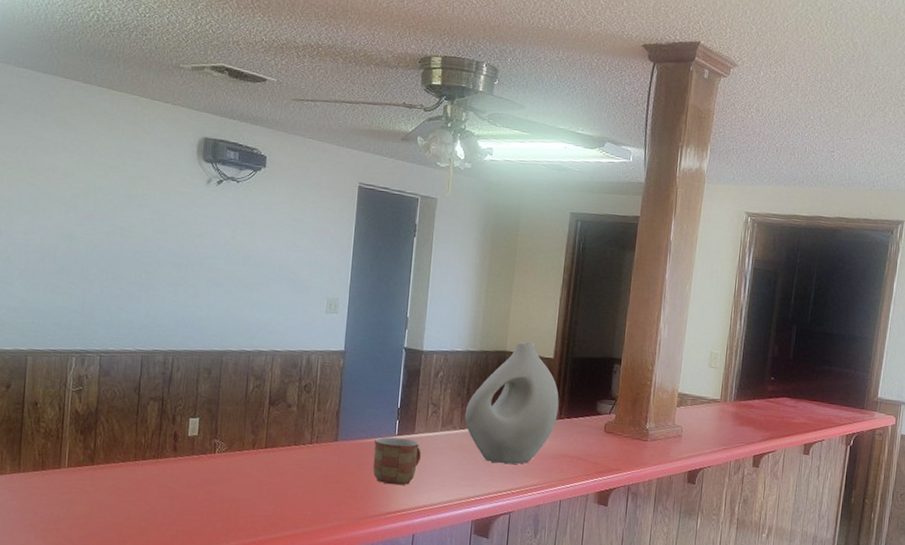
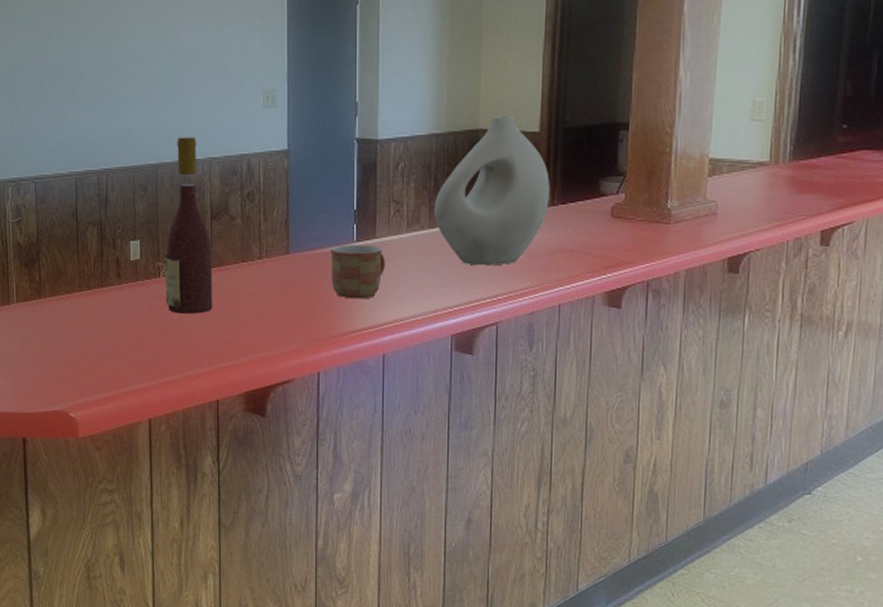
wine bottle: none [218,329,268,489] -> present [164,137,213,314]

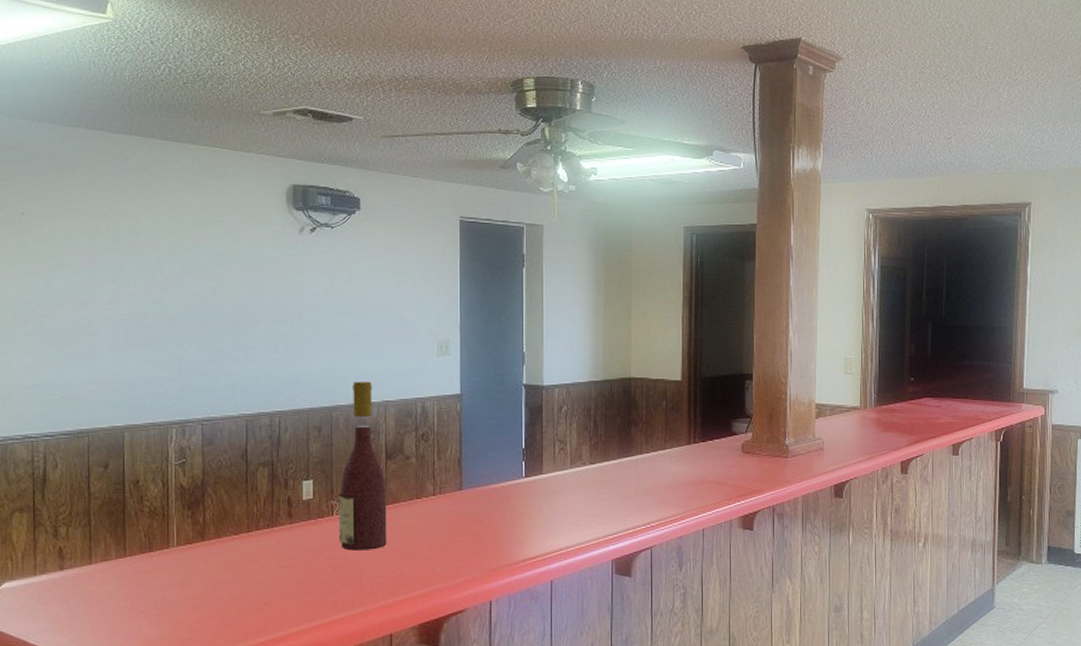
mug: present [330,245,385,299] -> none [500,480,551,531]
vase: present [433,115,550,266] -> none [593,366,692,497]

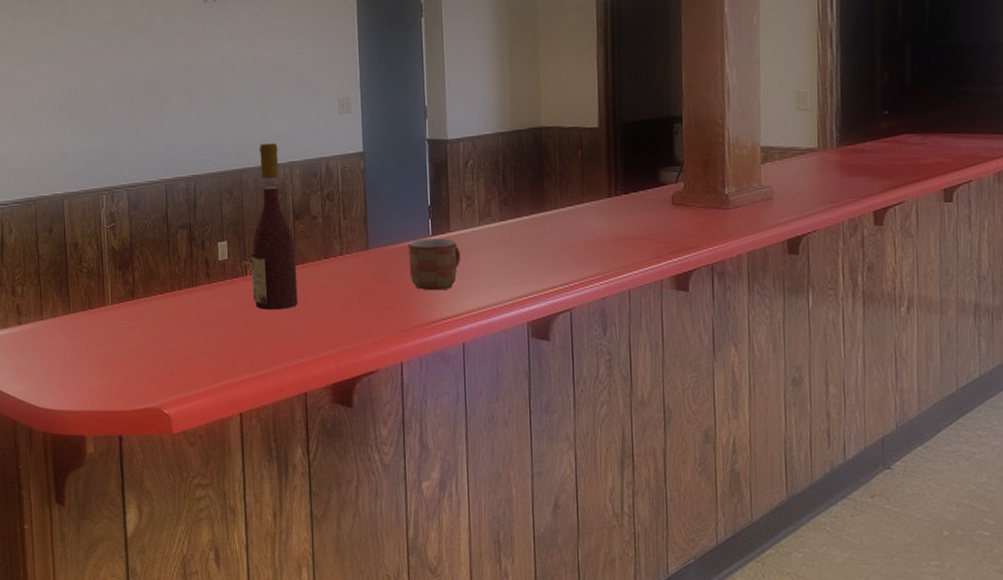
mug: none [500,480,551,531] -> present [407,238,460,291]

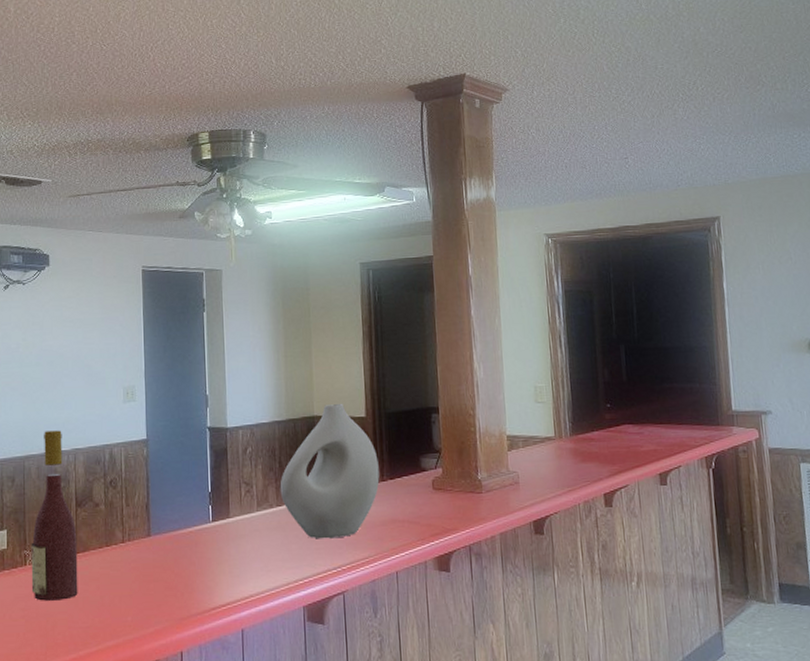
mug: present [407,238,460,291] -> none [188,524,239,577]
vase: none [503,113,613,255] -> present [280,403,380,539]

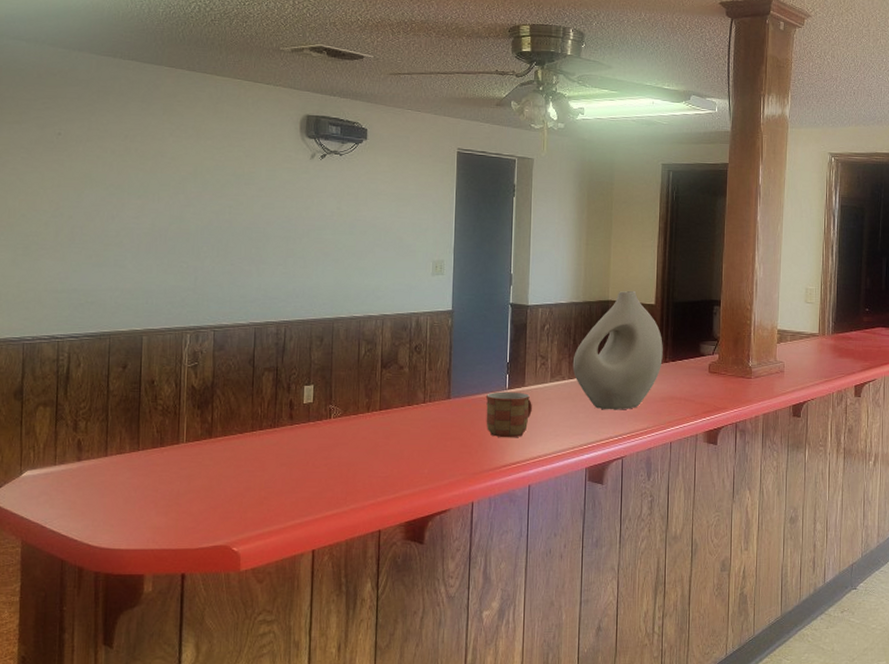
wine bottle: present [31,430,78,601] -> none [335,296,381,452]
mug: none [188,524,239,577] -> present [485,391,532,438]

